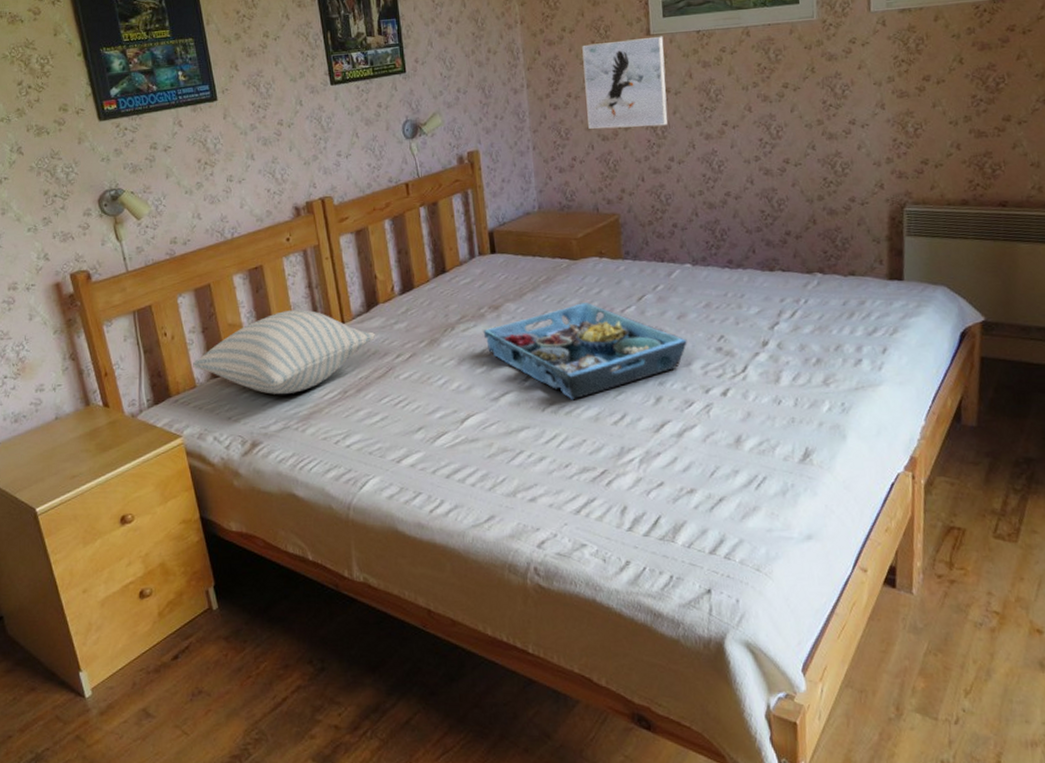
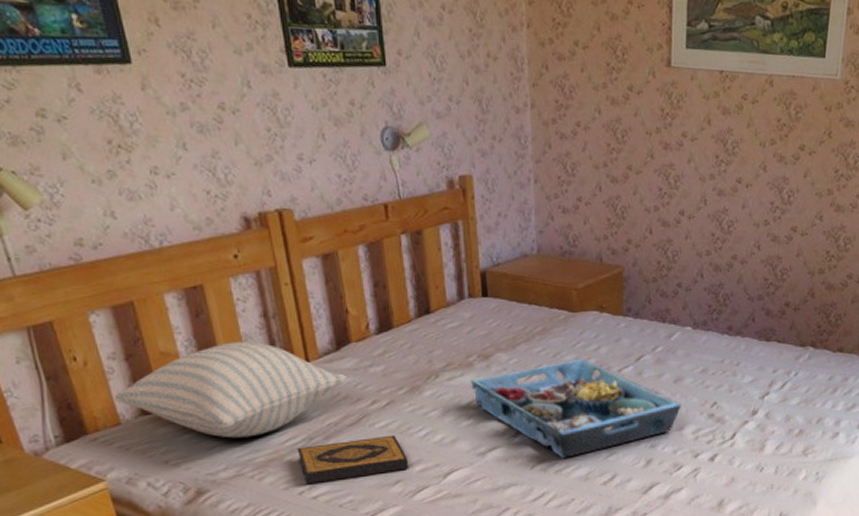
hardback book: none [334,385,430,434] -> present [297,435,409,484]
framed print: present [582,36,668,129] -> none [596,66,685,175]

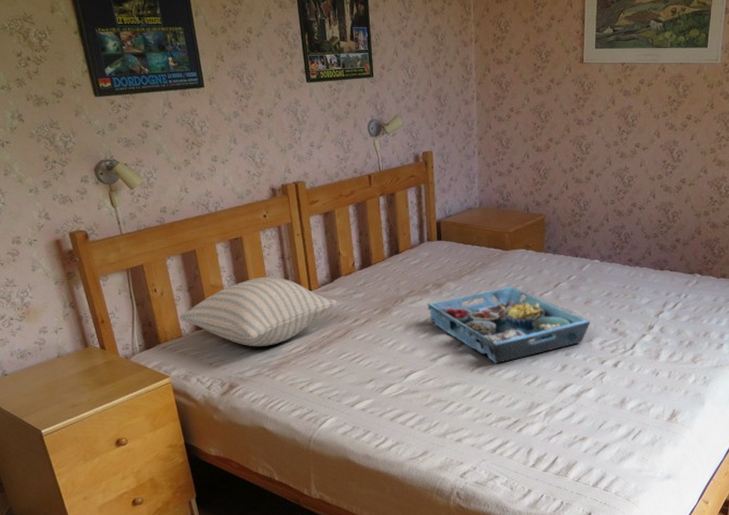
hardback book: present [297,435,409,484] -> none [300,345,380,382]

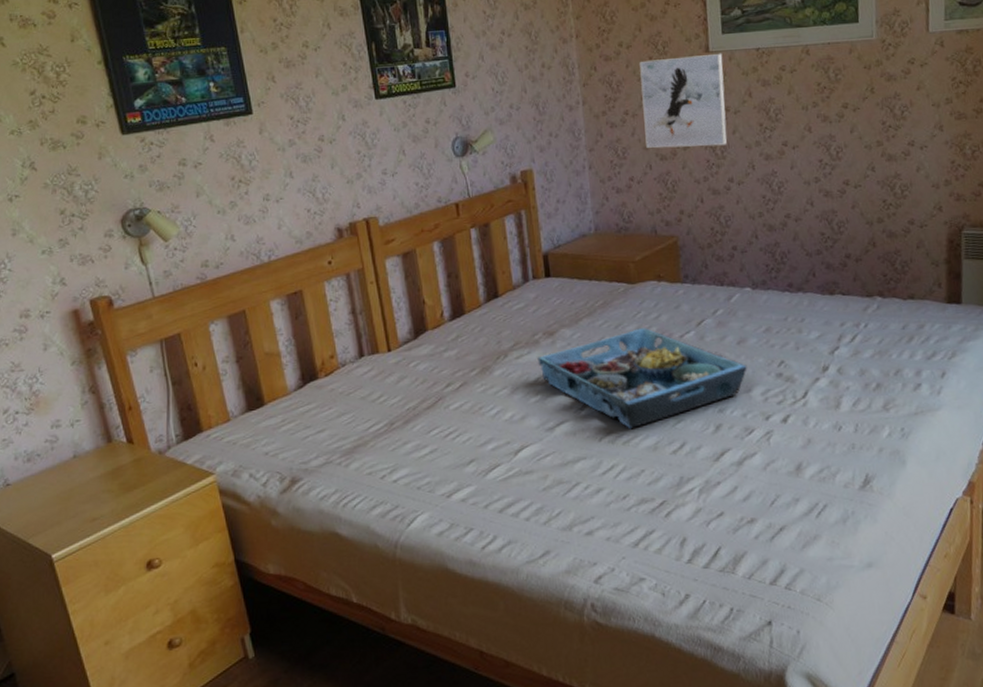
pillow: present [180,277,338,347] -> none [226,337,425,428]
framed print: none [526,65,594,143] -> present [639,53,728,149]

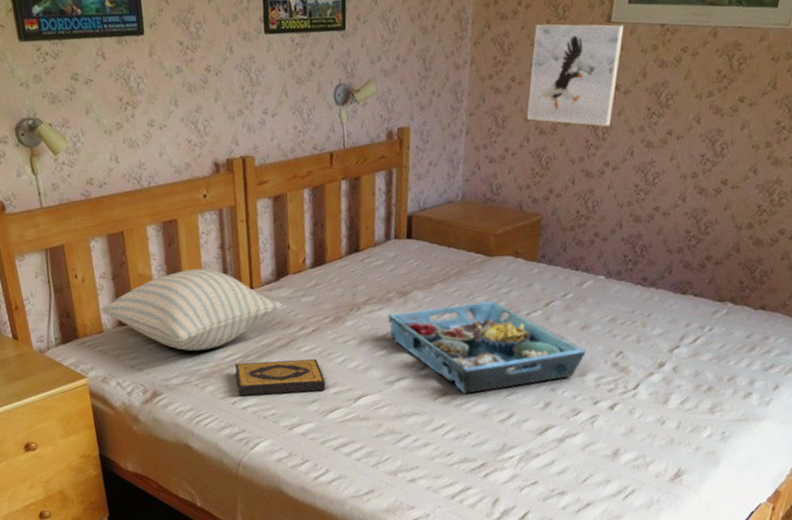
pillow: none [226,337,425,428] -> present [101,269,283,352]
hardback book: none [379,415,482,468] -> present [235,359,326,396]

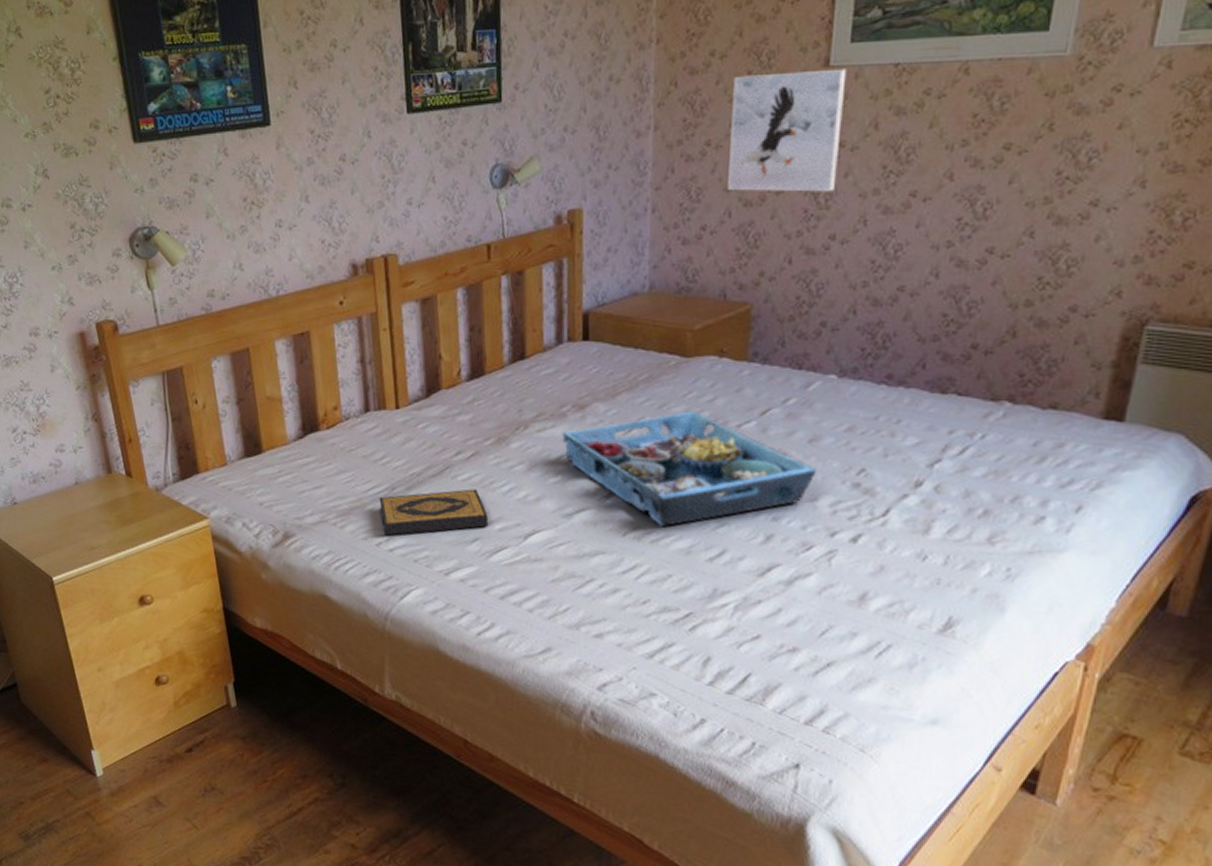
pillow: present [101,269,283,352] -> none [224,387,434,484]

